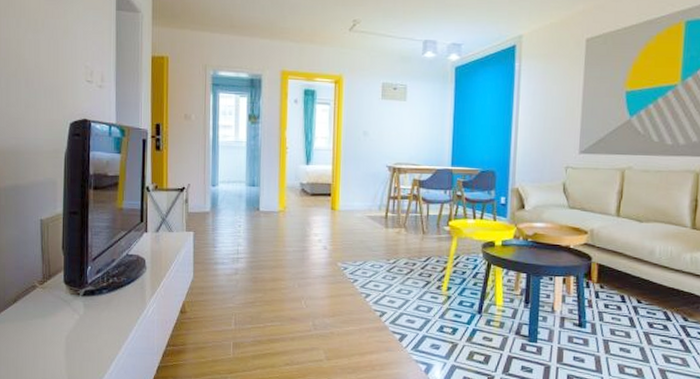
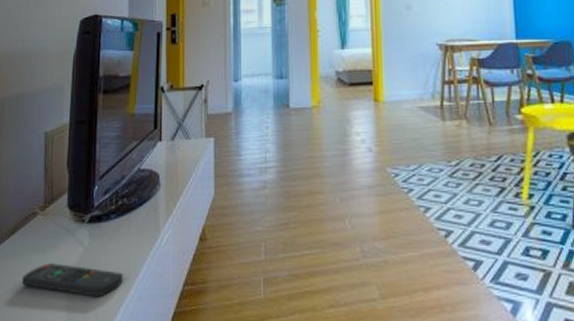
remote control: none [26,326,114,354] -> present [22,263,123,298]

